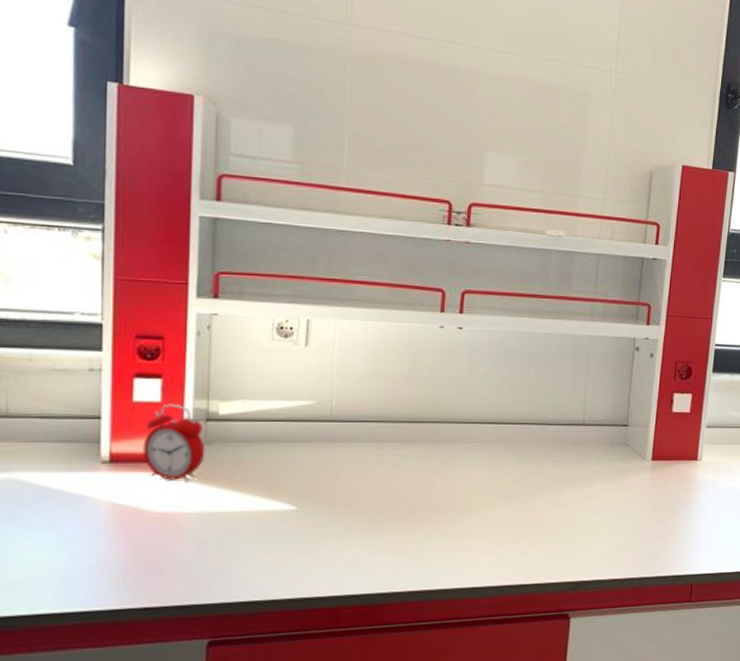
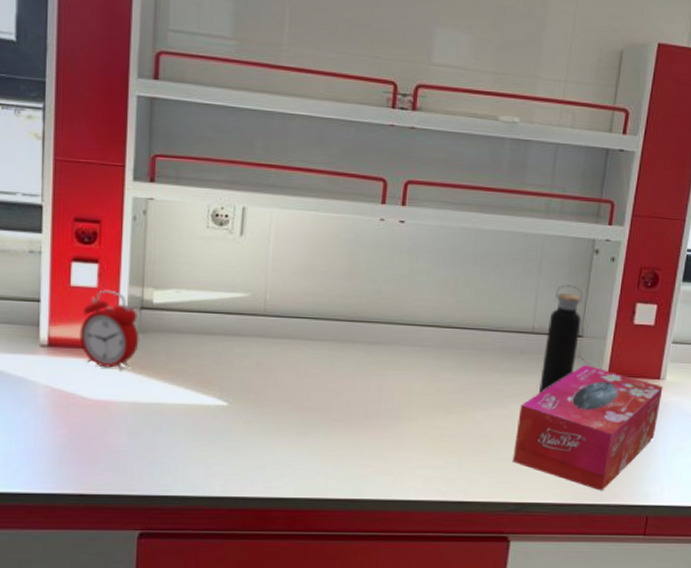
tissue box: none [570,450,700,565] -> present [513,364,663,491]
water bottle: none [591,379,627,479] -> present [539,284,583,393]

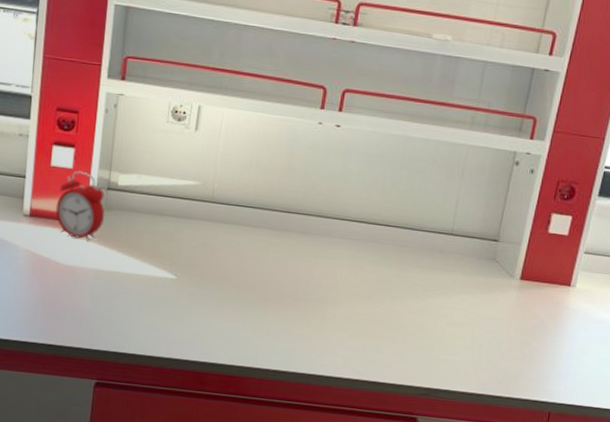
tissue box: present [513,364,663,491] -> none [426,266,573,385]
water bottle: present [539,284,583,393] -> none [454,192,502,290]

